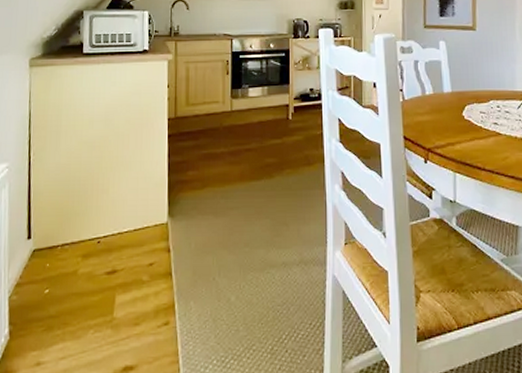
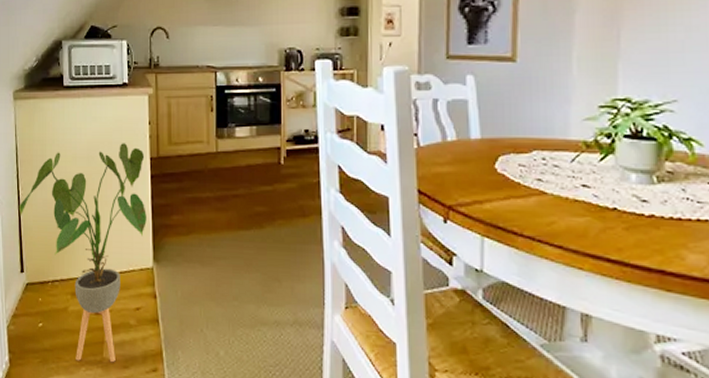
house plant: none [29,106,163,324] -> present [18,143,147,363]

